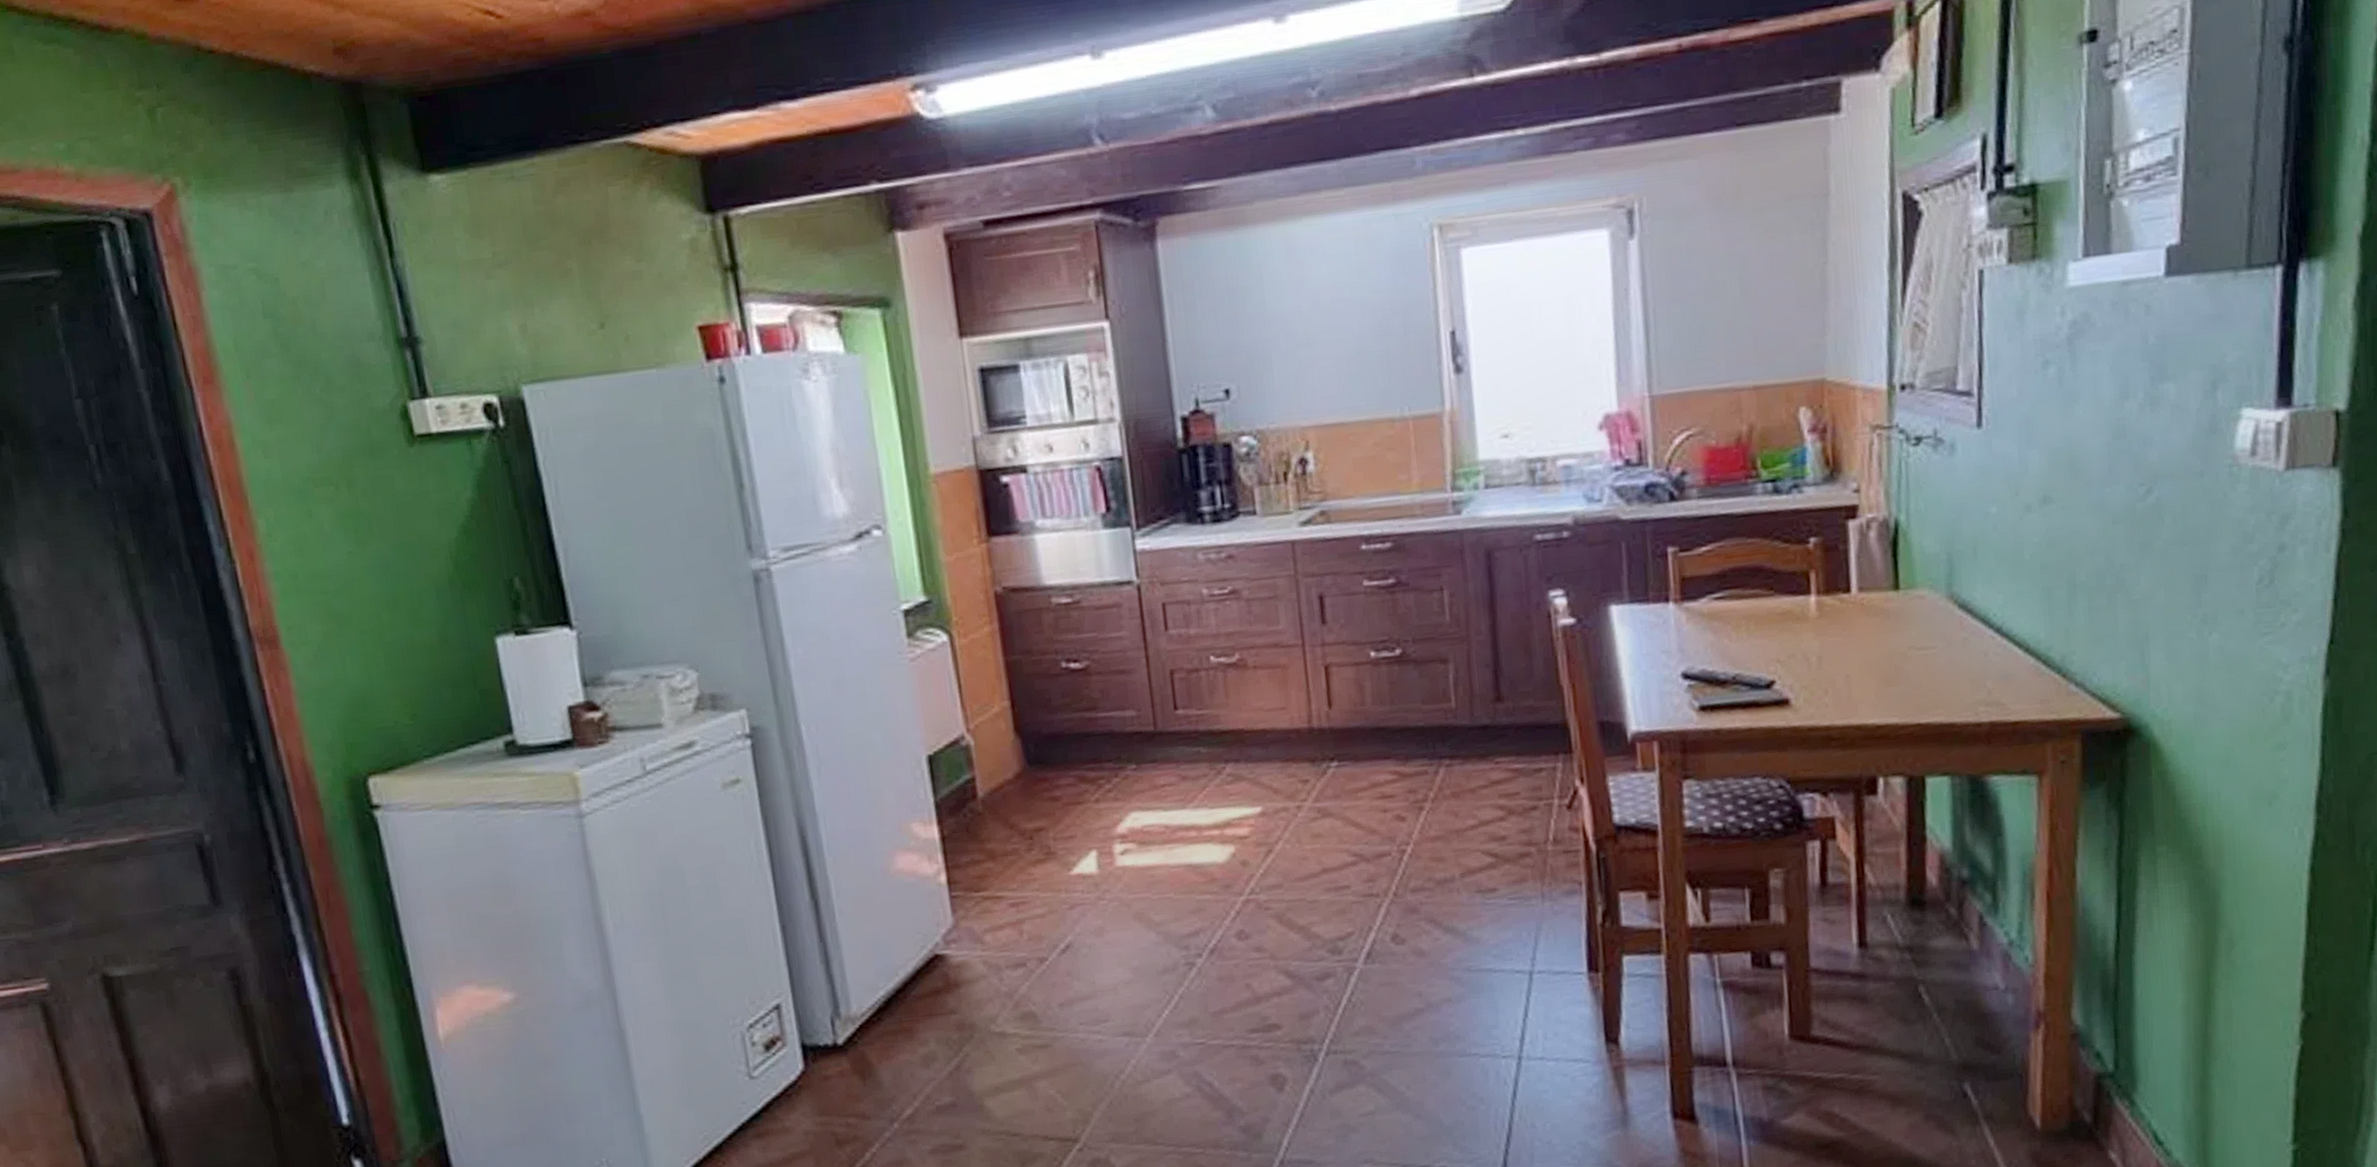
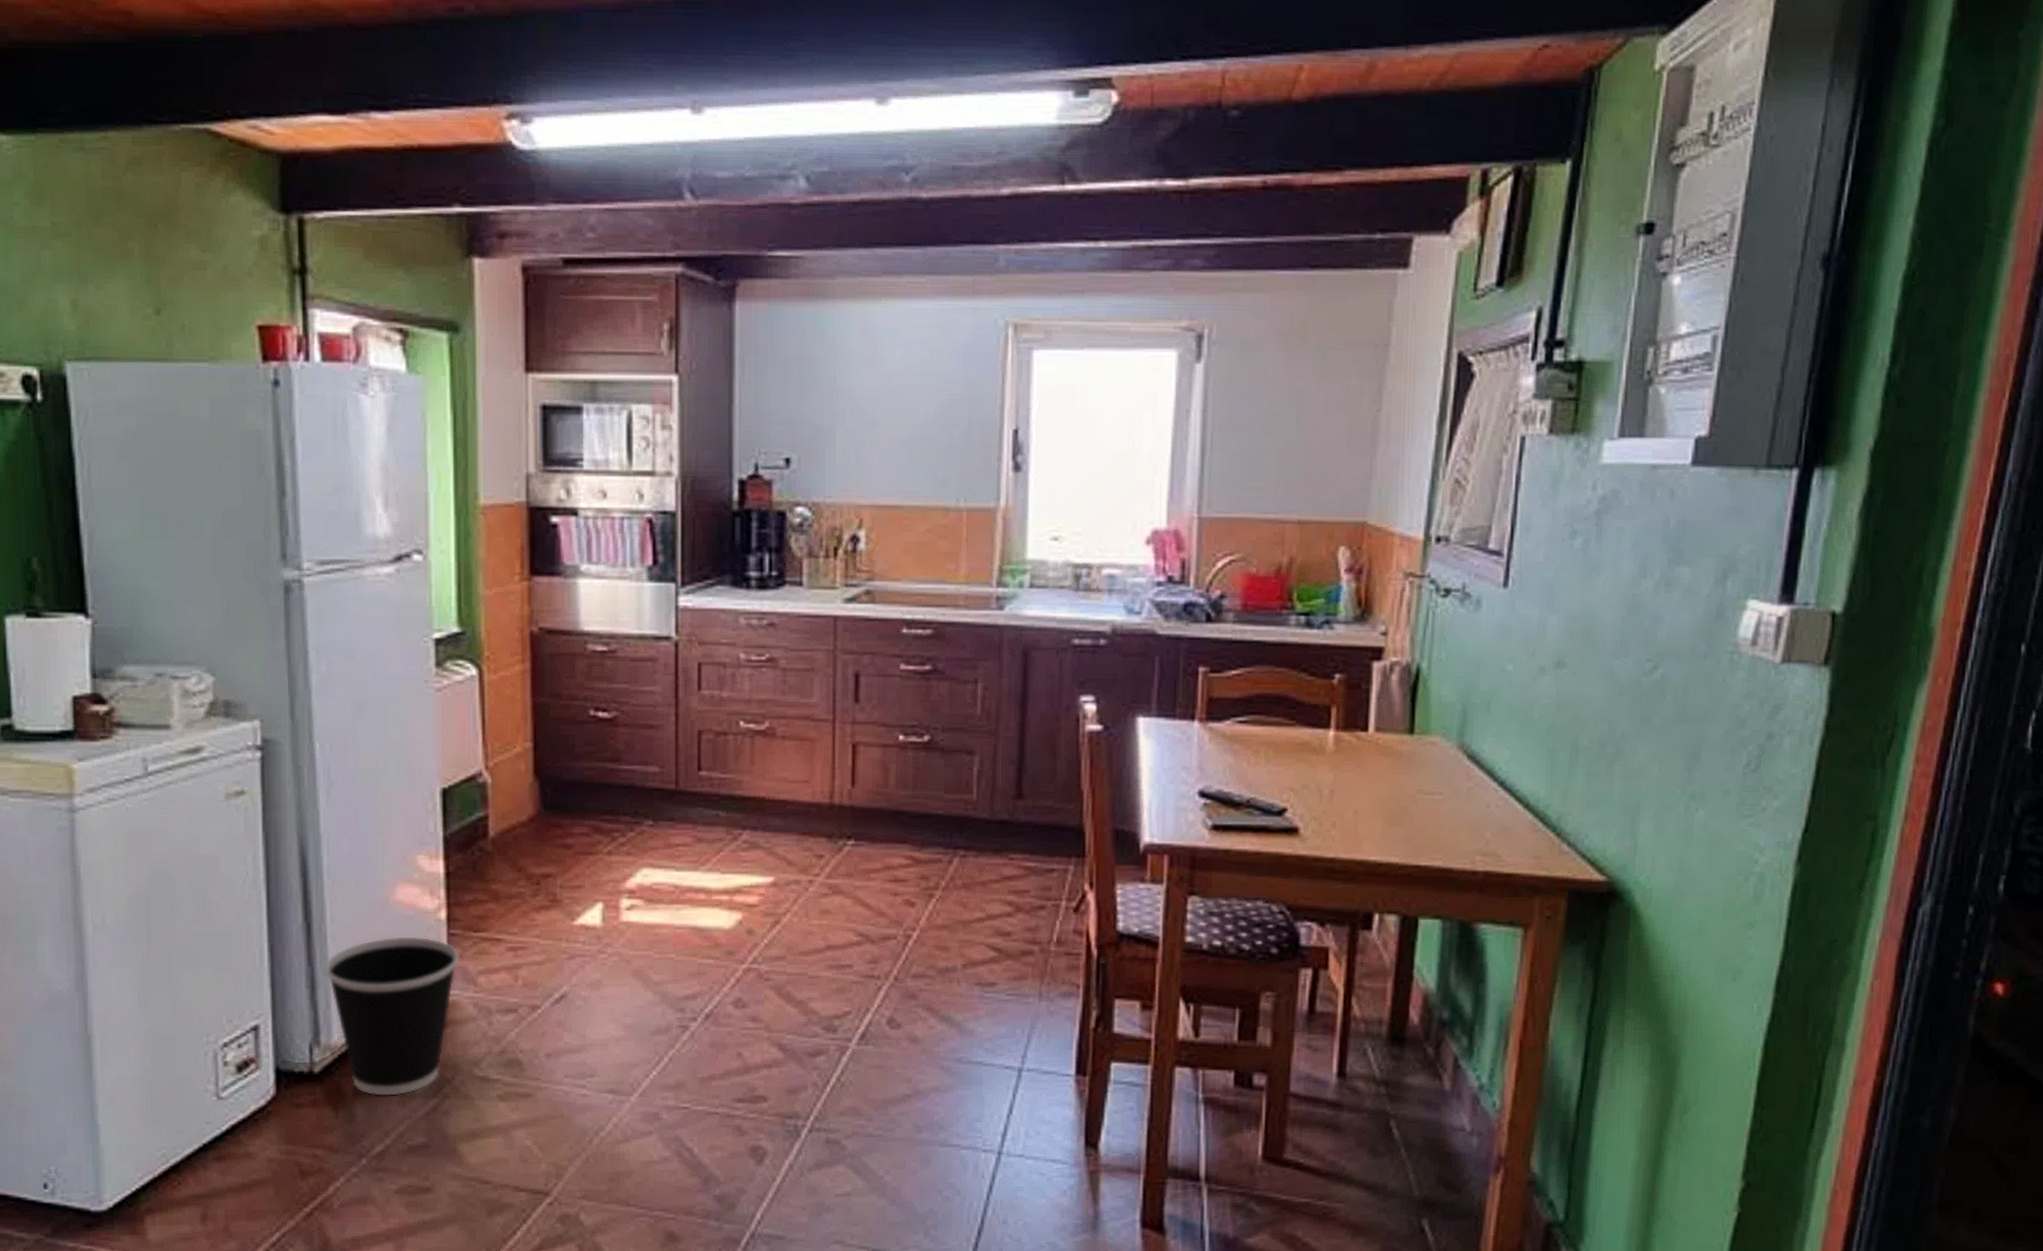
wastebasket: none [836,902,964,1062] -> present [325,936,459,1096]

